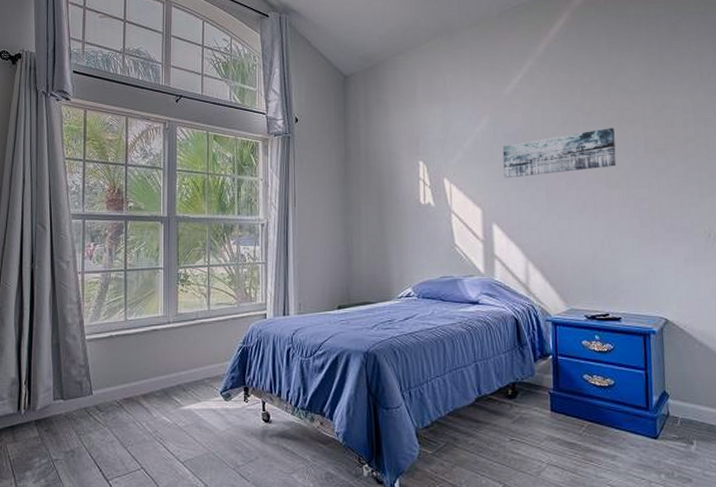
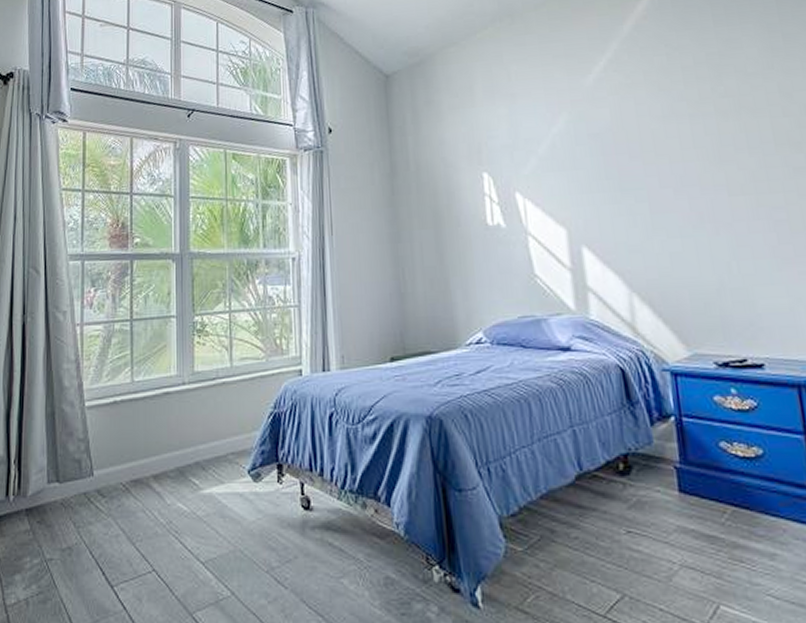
wall art: present [502,128,617,178] -> none [587,119,739,189]

